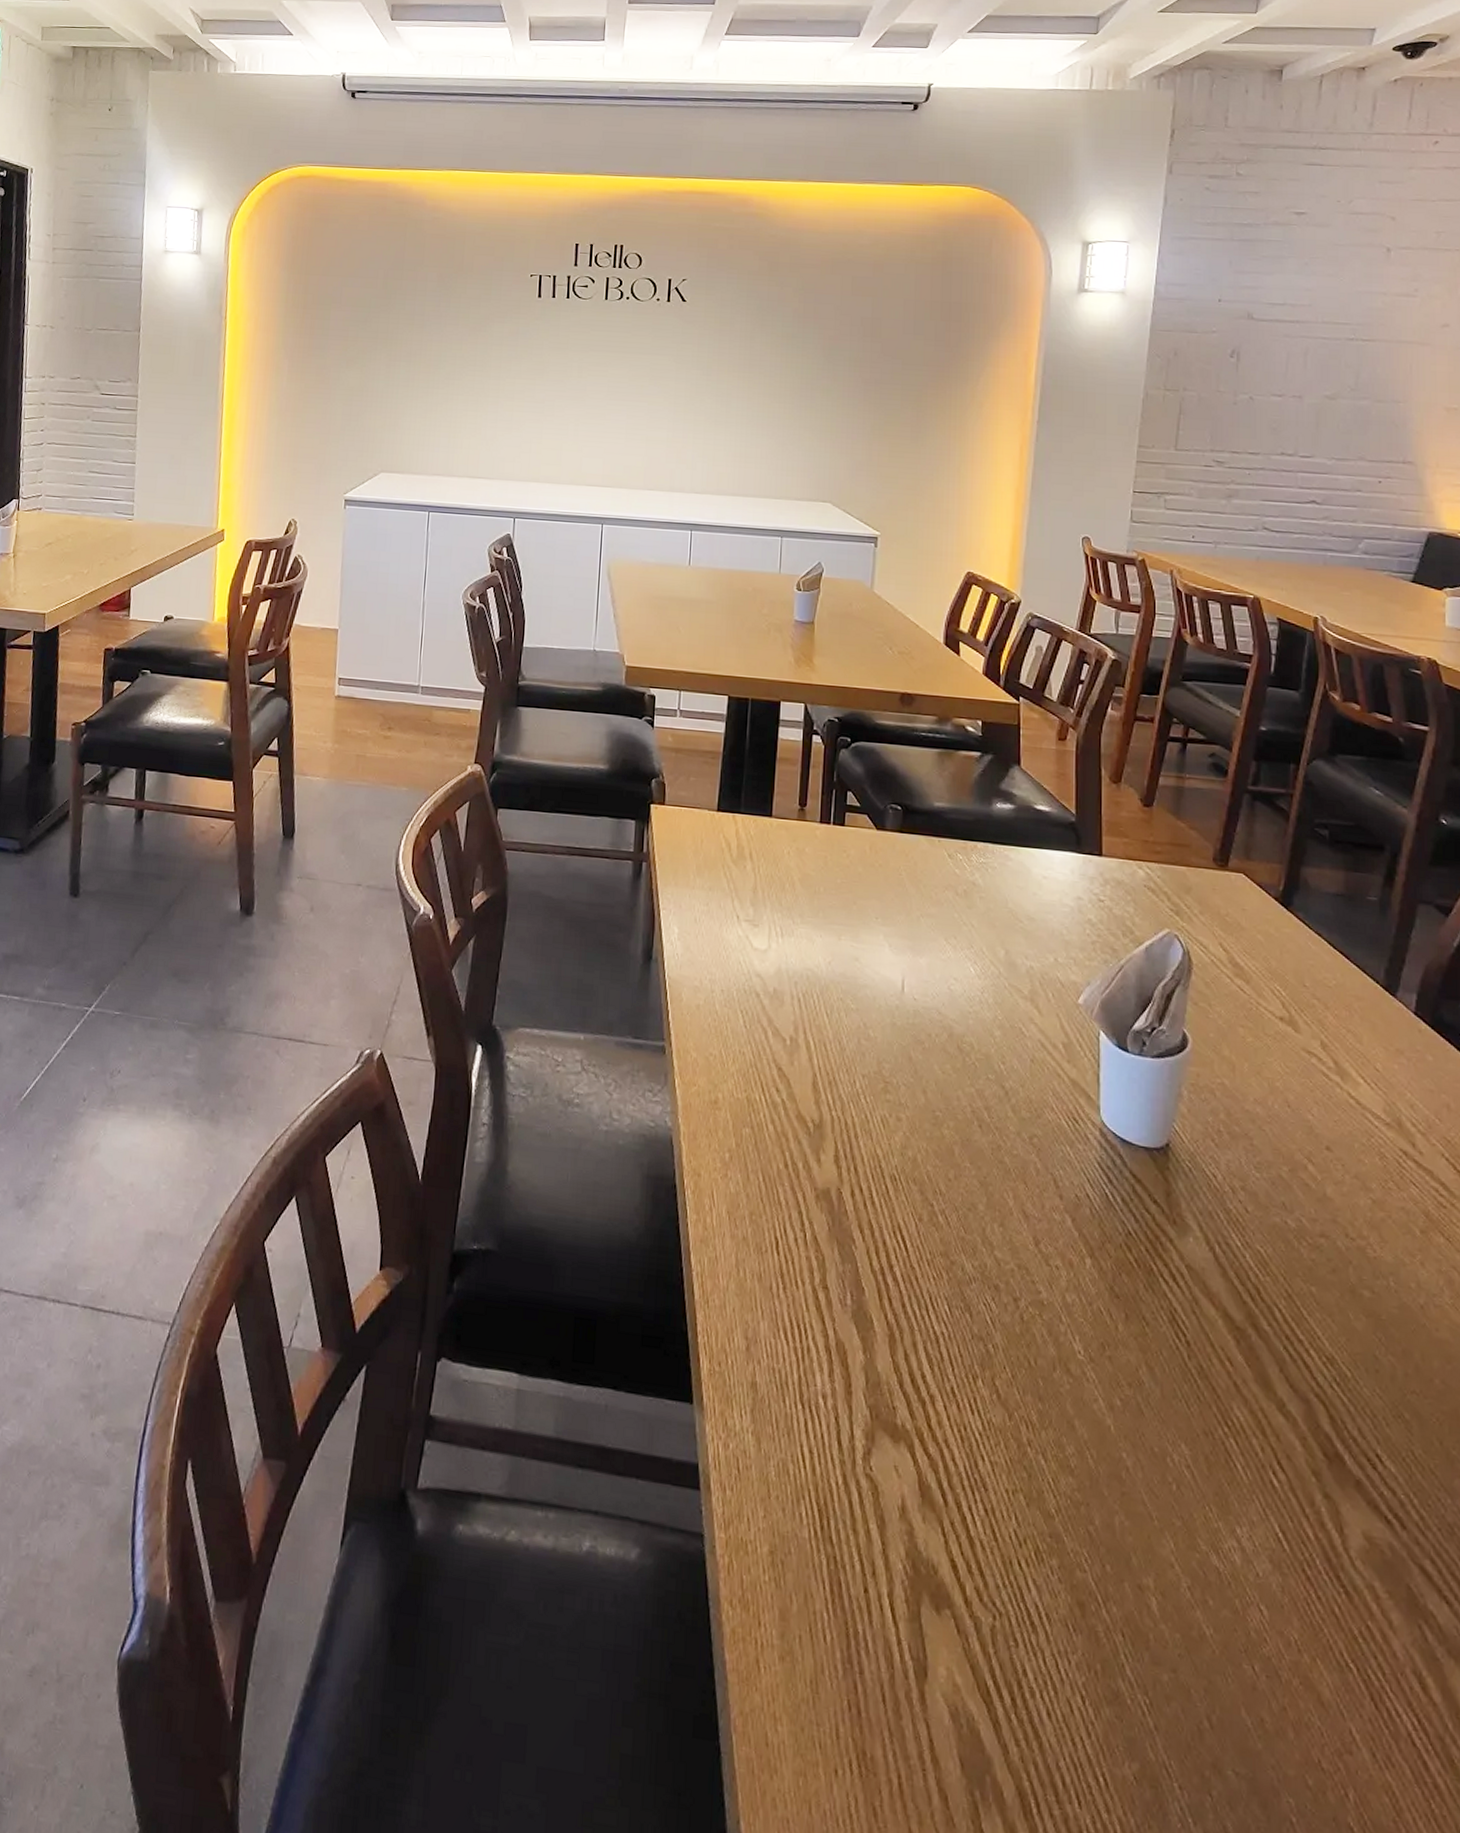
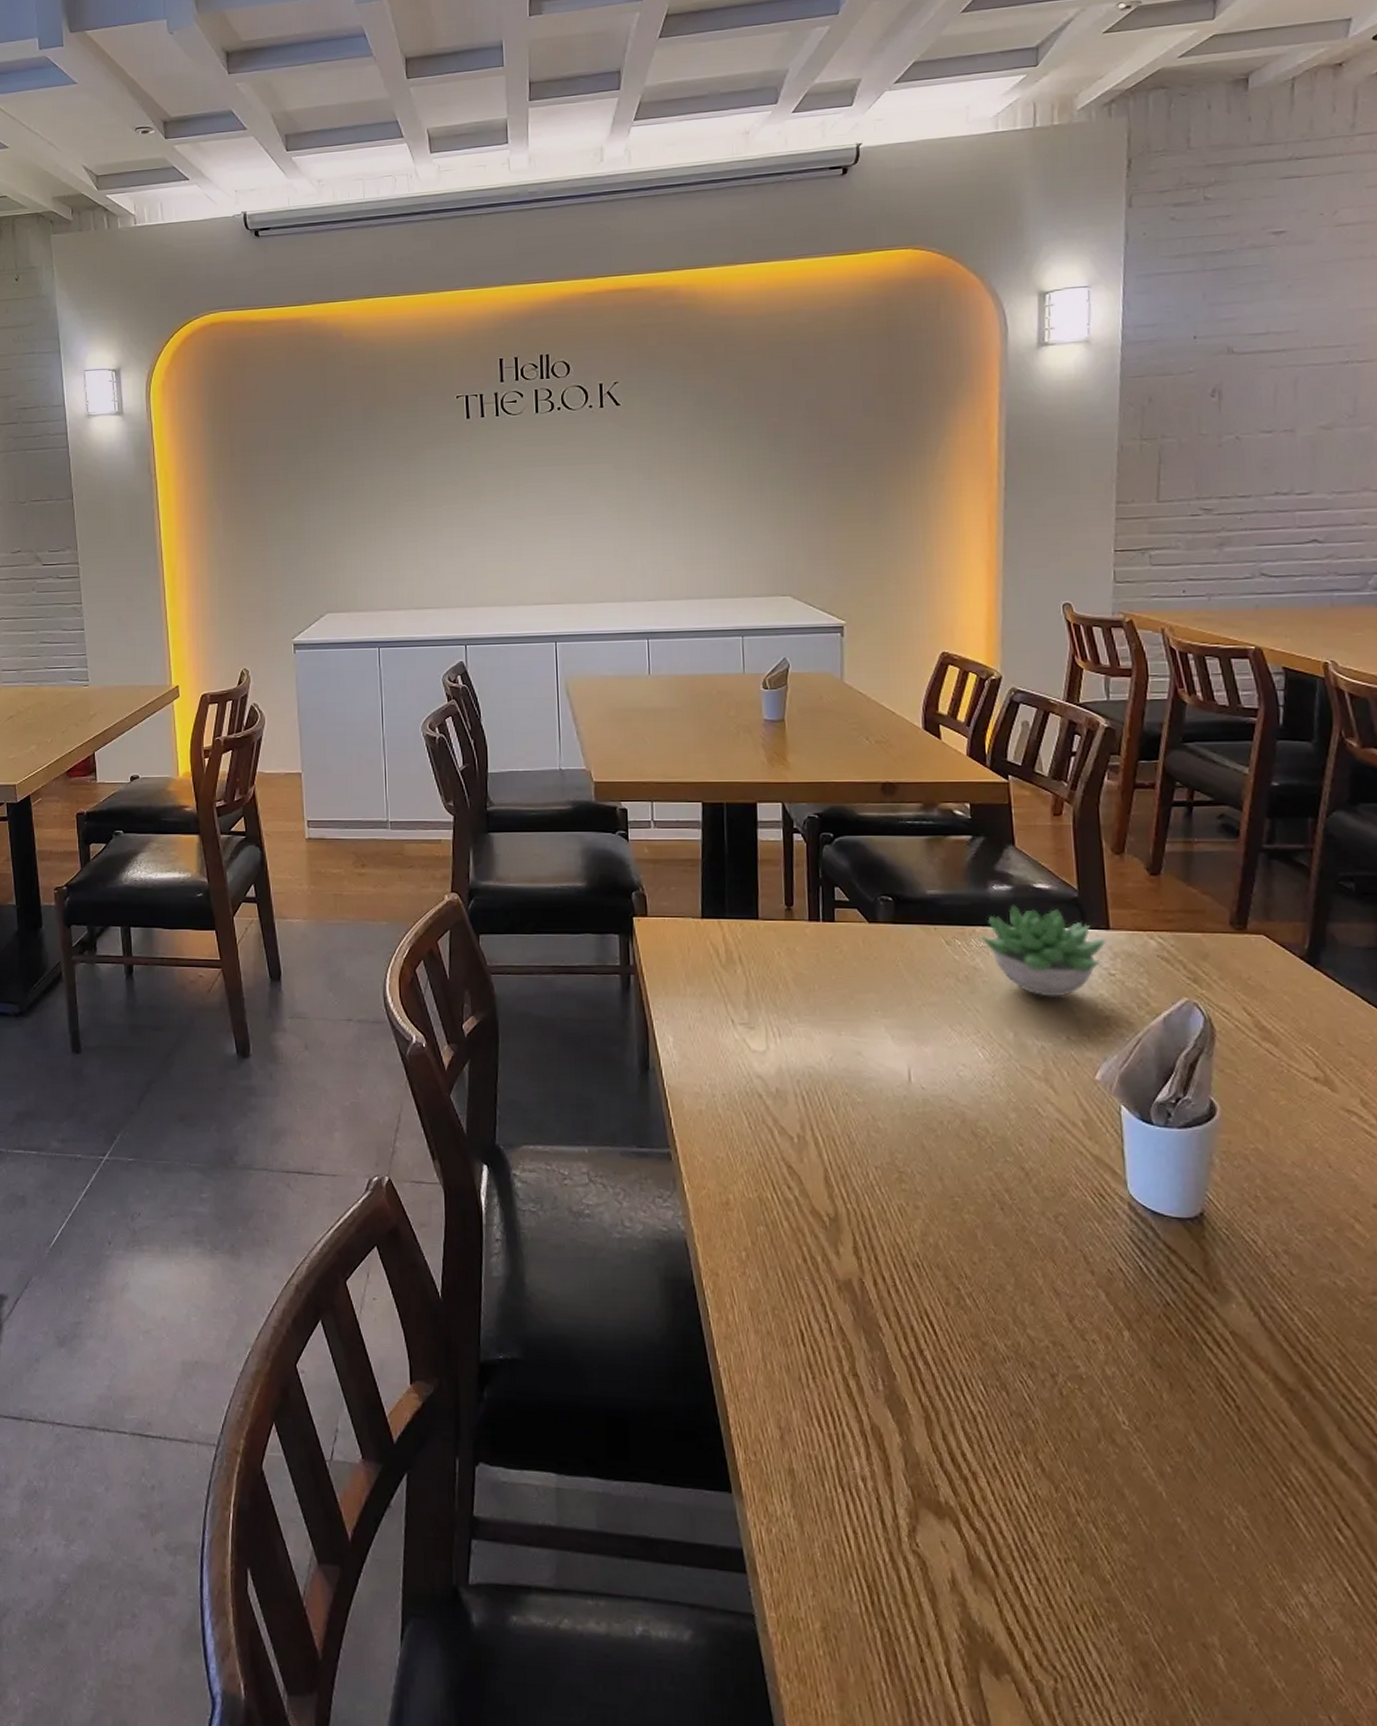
succulent plant: none [981,824,1098,919] -> present [981,905,1106,997]

